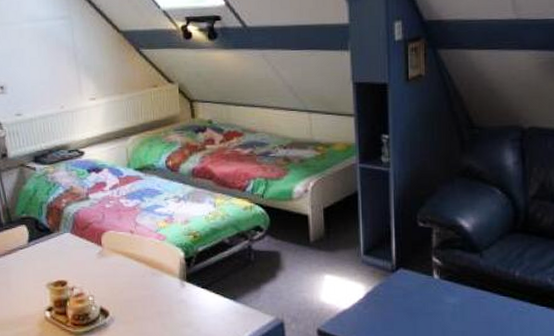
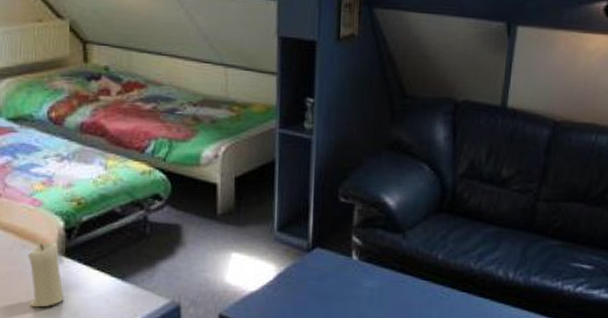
candle: none [157,269,188,325] -> present [27,241,64,308]

